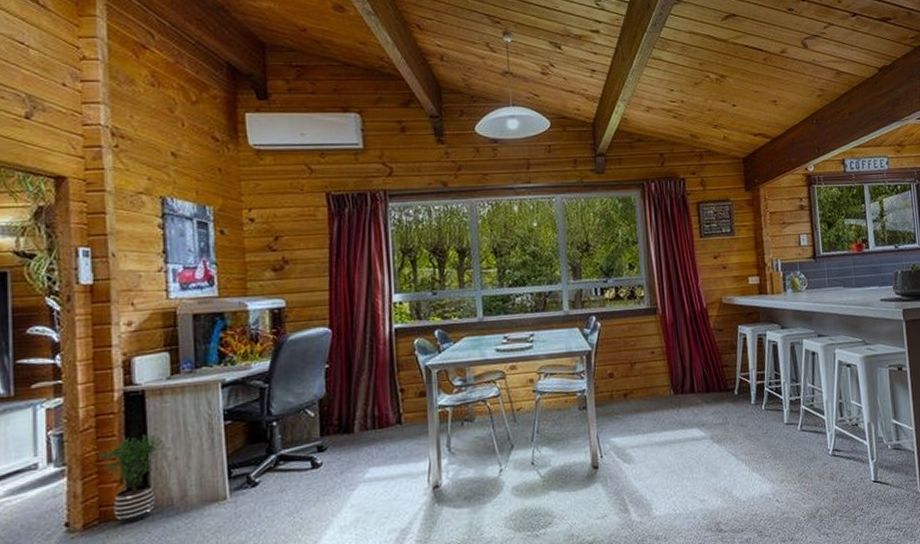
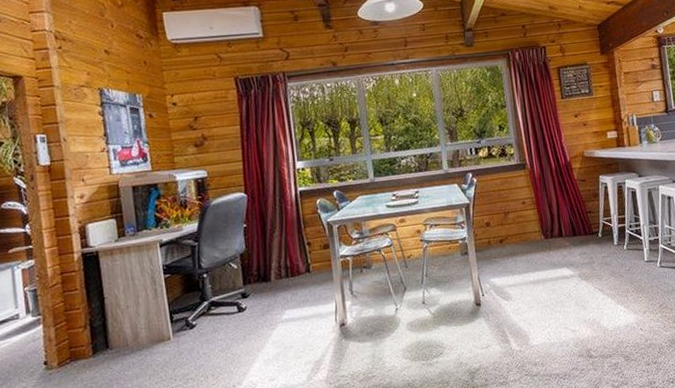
potted plant: present [97,434,172,524] -> none [64,287,124,362]

